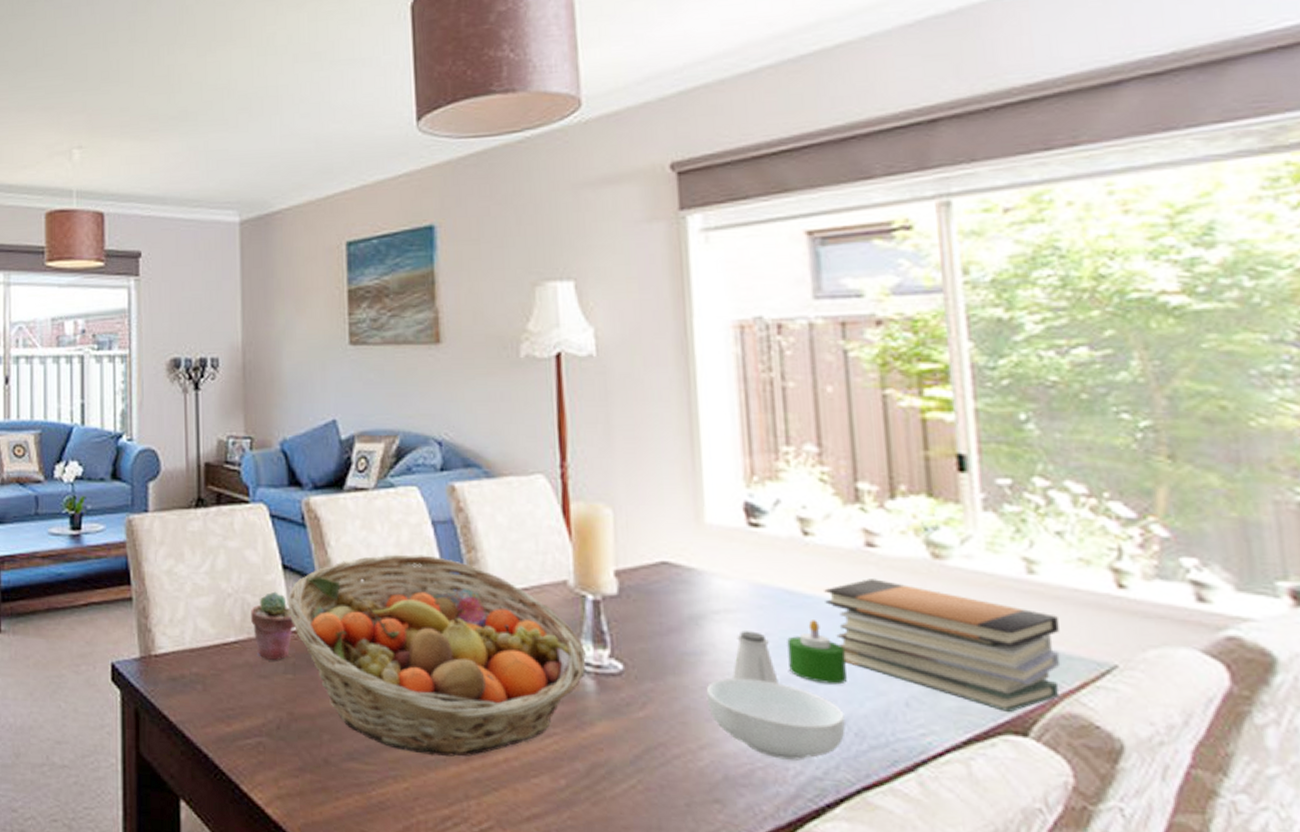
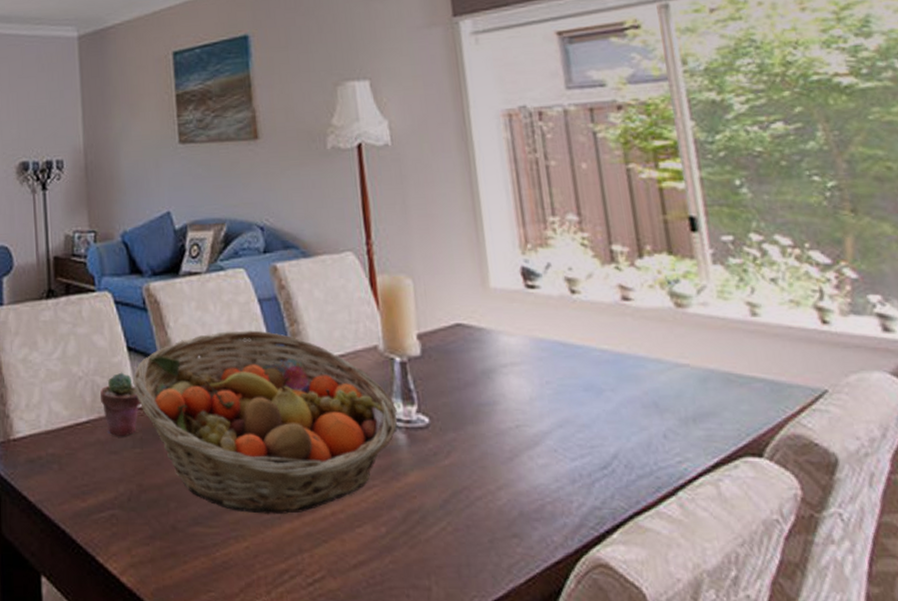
cereal bowl: present [706,678,846,761] -> none [499,423,617,493]
saltshaker: present [731,631,779,684] -> none [520,381,560,427]
candle: present [787,620,847,685] -> none [564,367,615,423]
book stack: present [824,579,1061,712] -> none [591,328,785,437]

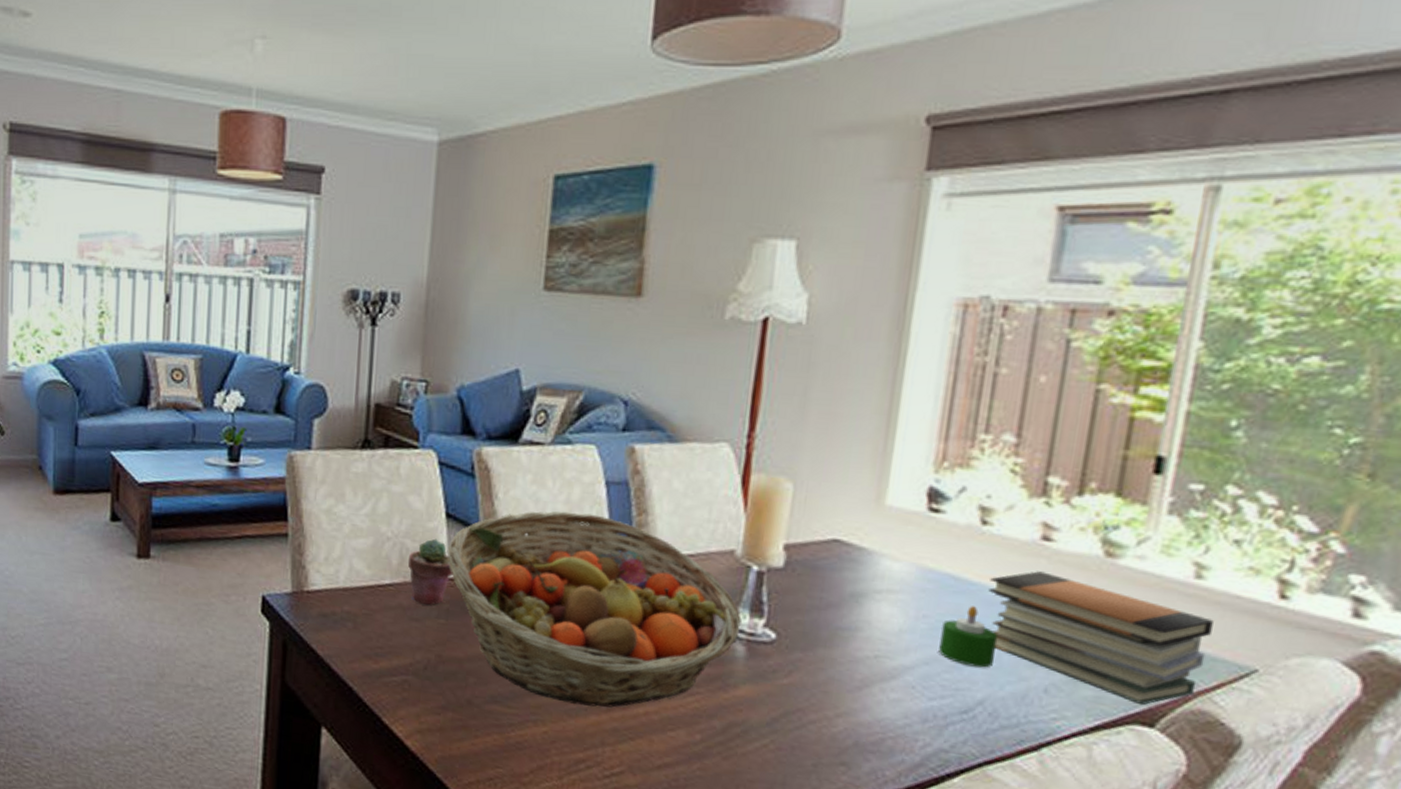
candle: none [564,367,615,423] -> present [939,606,997,668]
book stack: none [591,328,785,437] -> present [988,571,1214,705]

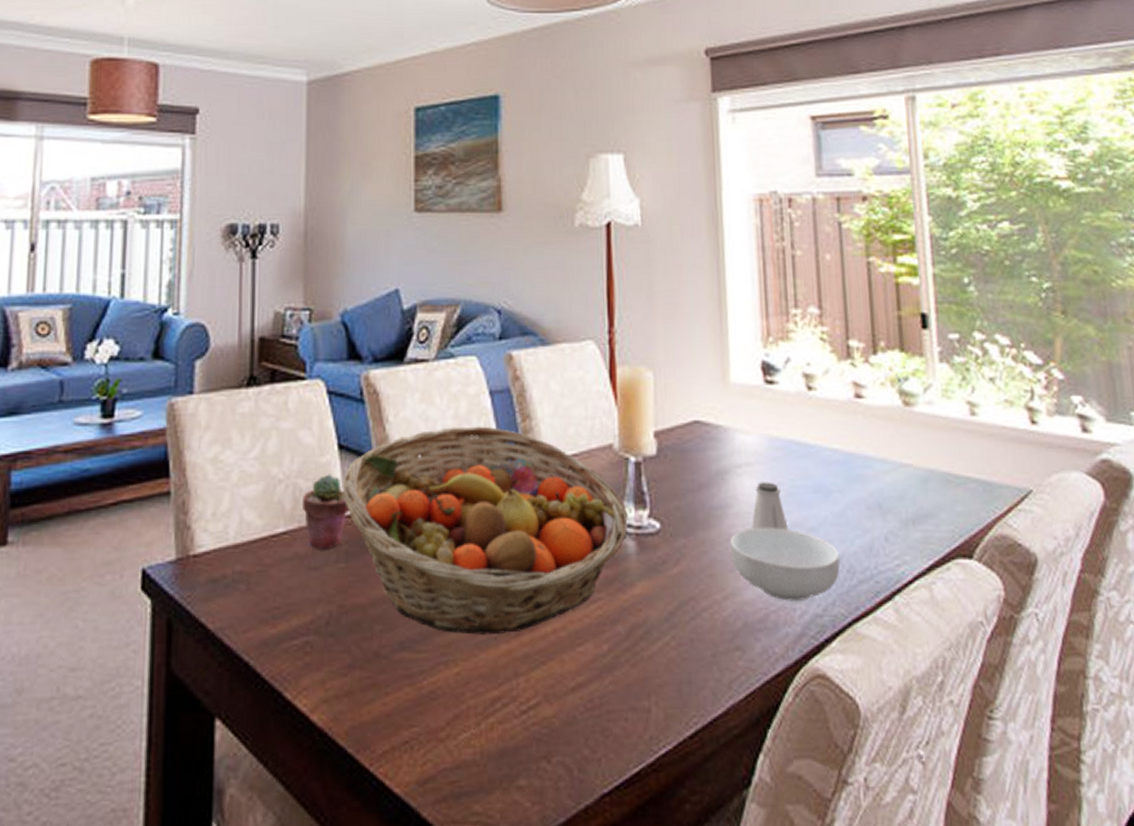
cereal bowl: none [851,654,983,734] -> present [729,527,840,601]
saltshaker: none [880,611,926,664] -> present [750,482,788,531]
candle: present [939,606,997,668] -> none [795,468,841,526]
book stack: present [988,571,1214,705] -> none [824,427,994,538]

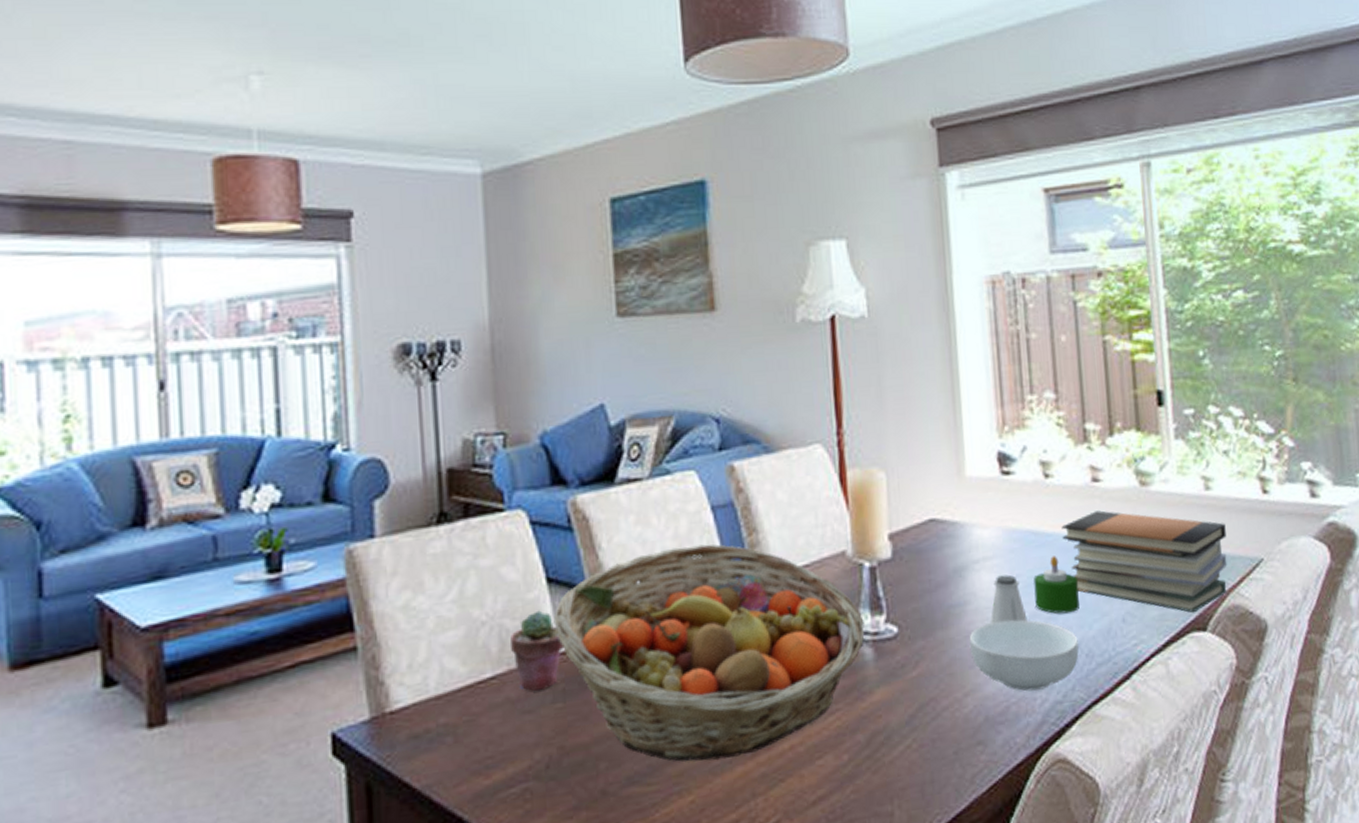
candle: none [795,468,841,526] -> present [1033,556,1079,614]
book stack: none [824,427,994,538] -> present [1061,510,1227,613]

